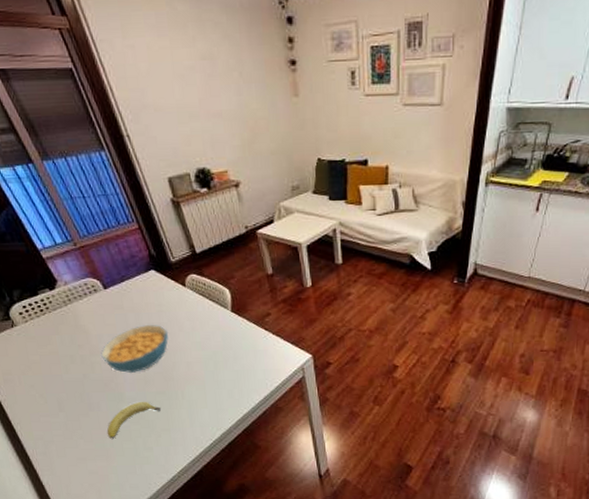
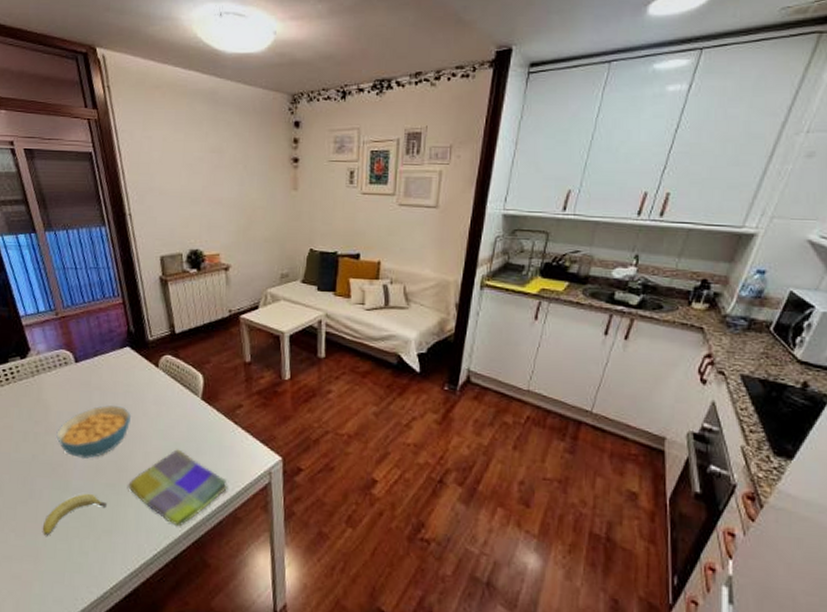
dish towel: none [177,357,268,420] -> present [128,449,229,527]

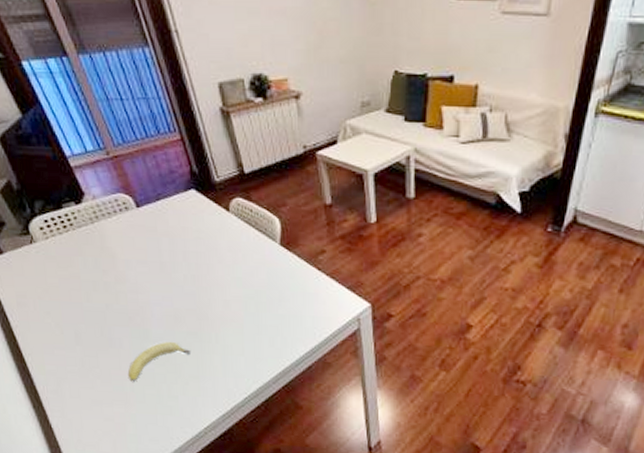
cereal bowl: present [56,405,132,459] -> none [127,253,206,308]
dish towel: present [128,449,229,527] -> none [211,297,316,372]

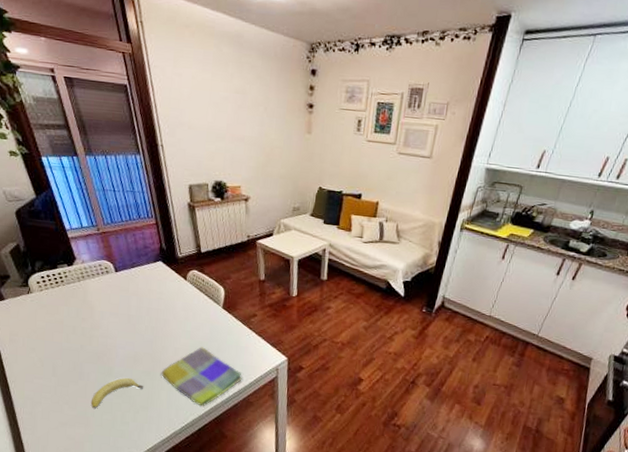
dish towel: none [211,297,316,372] -> present [161,347,243,407]

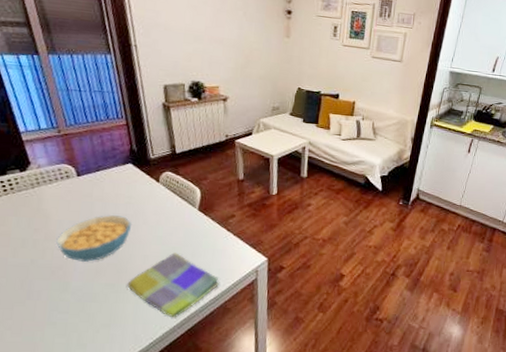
fruit: present [91,377,143,409] -> none [41,292,105,332]
cereal bowl: none [100,309,164,351] -> present [56,215,132,263]

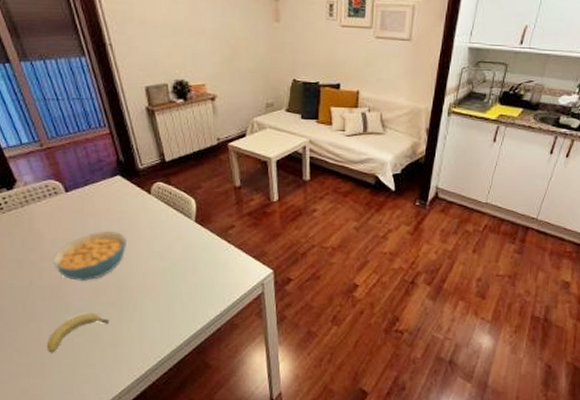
fruit: none [41,292,105,332] -> present [48,312,109,353]
dish towel: present [127,252,220,318] -> none [129,268,225,336]

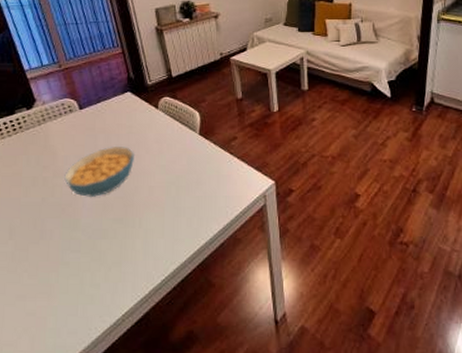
fruit: present [48,312,109,353] -> none [55,229,115,272]

